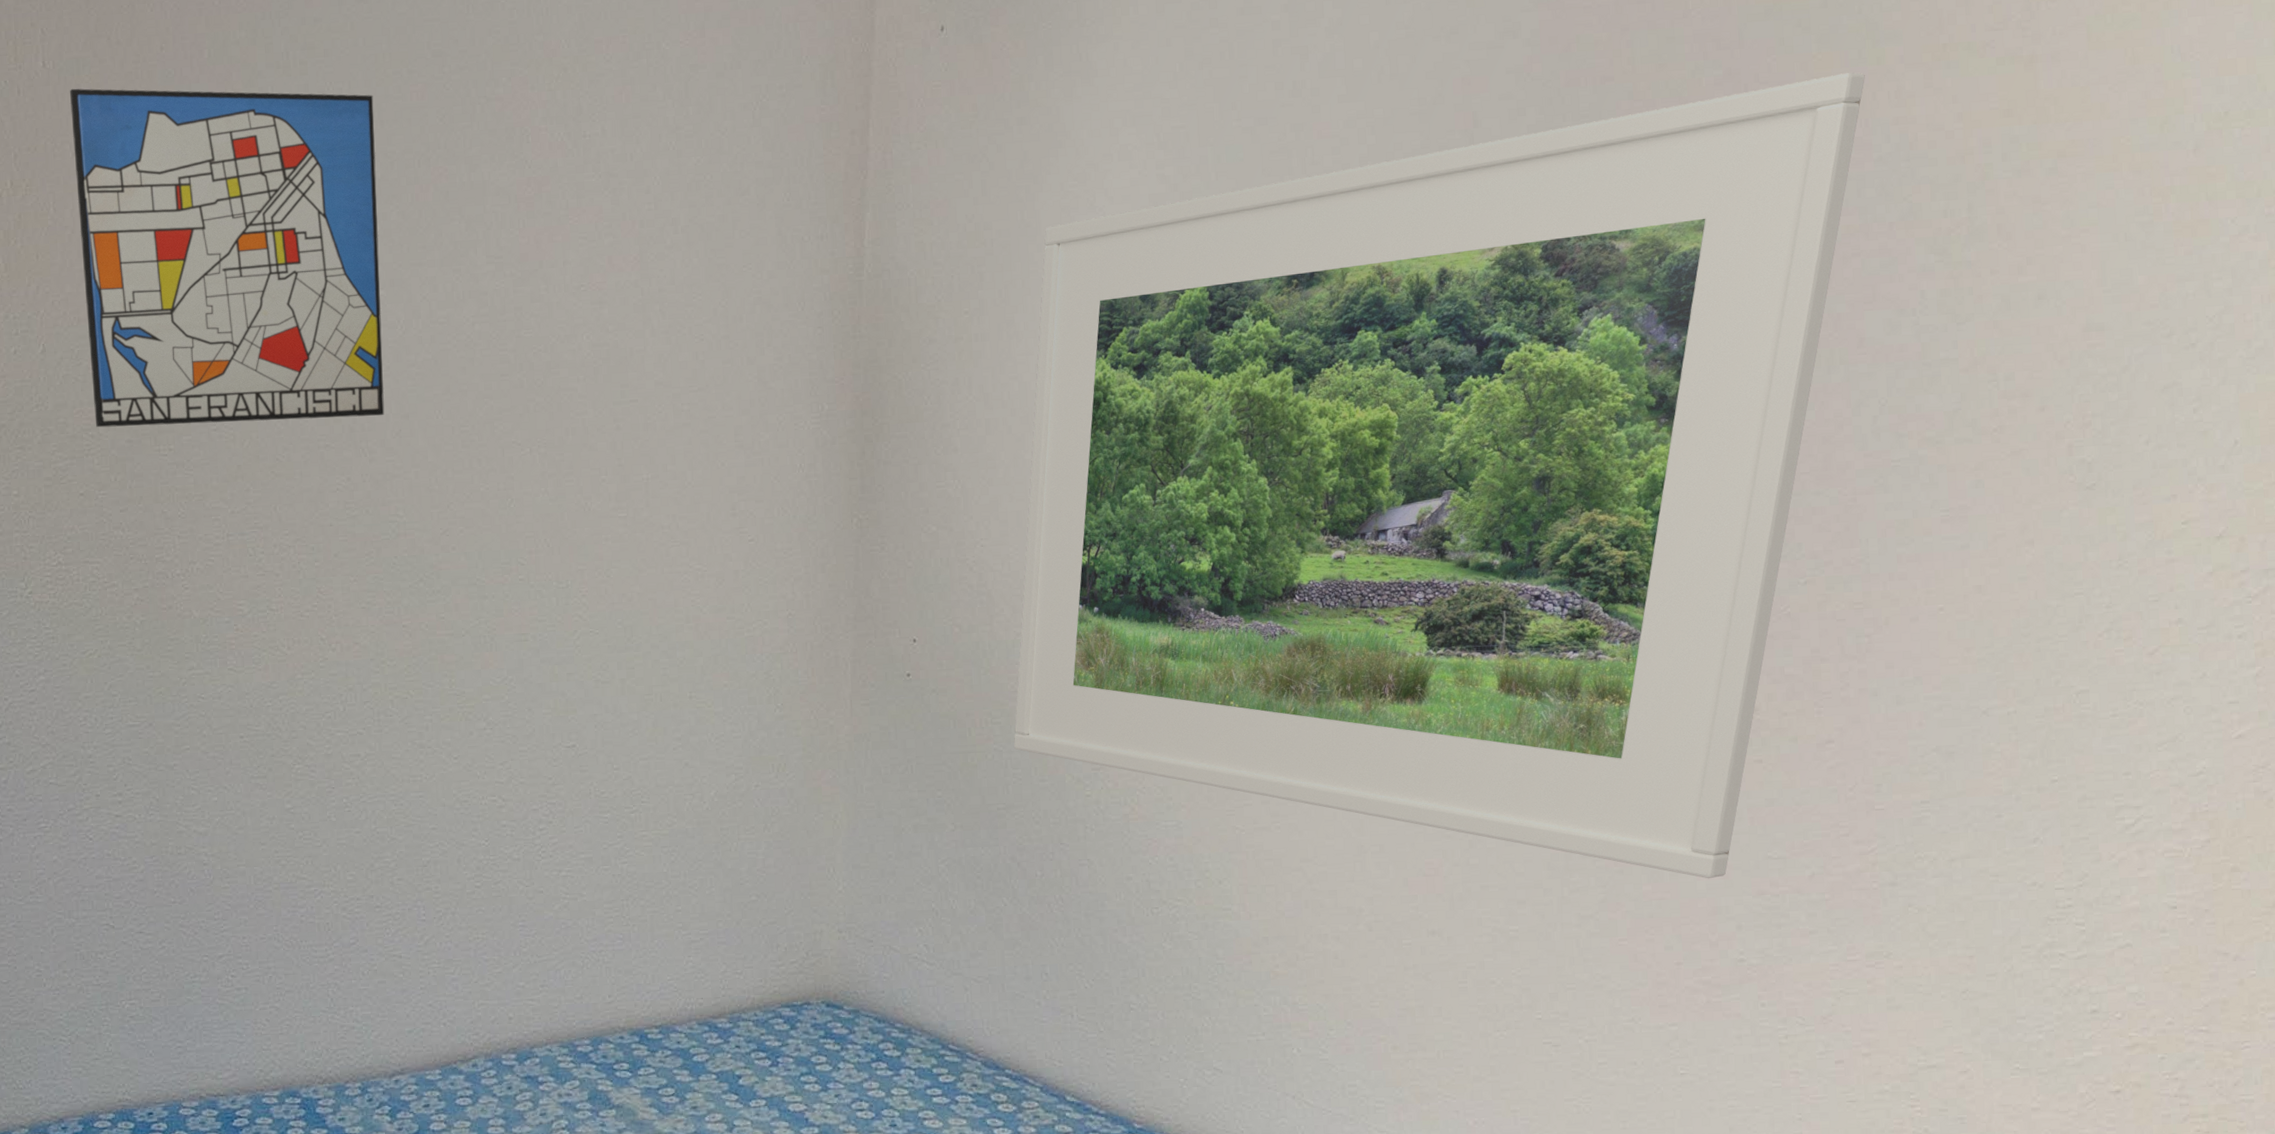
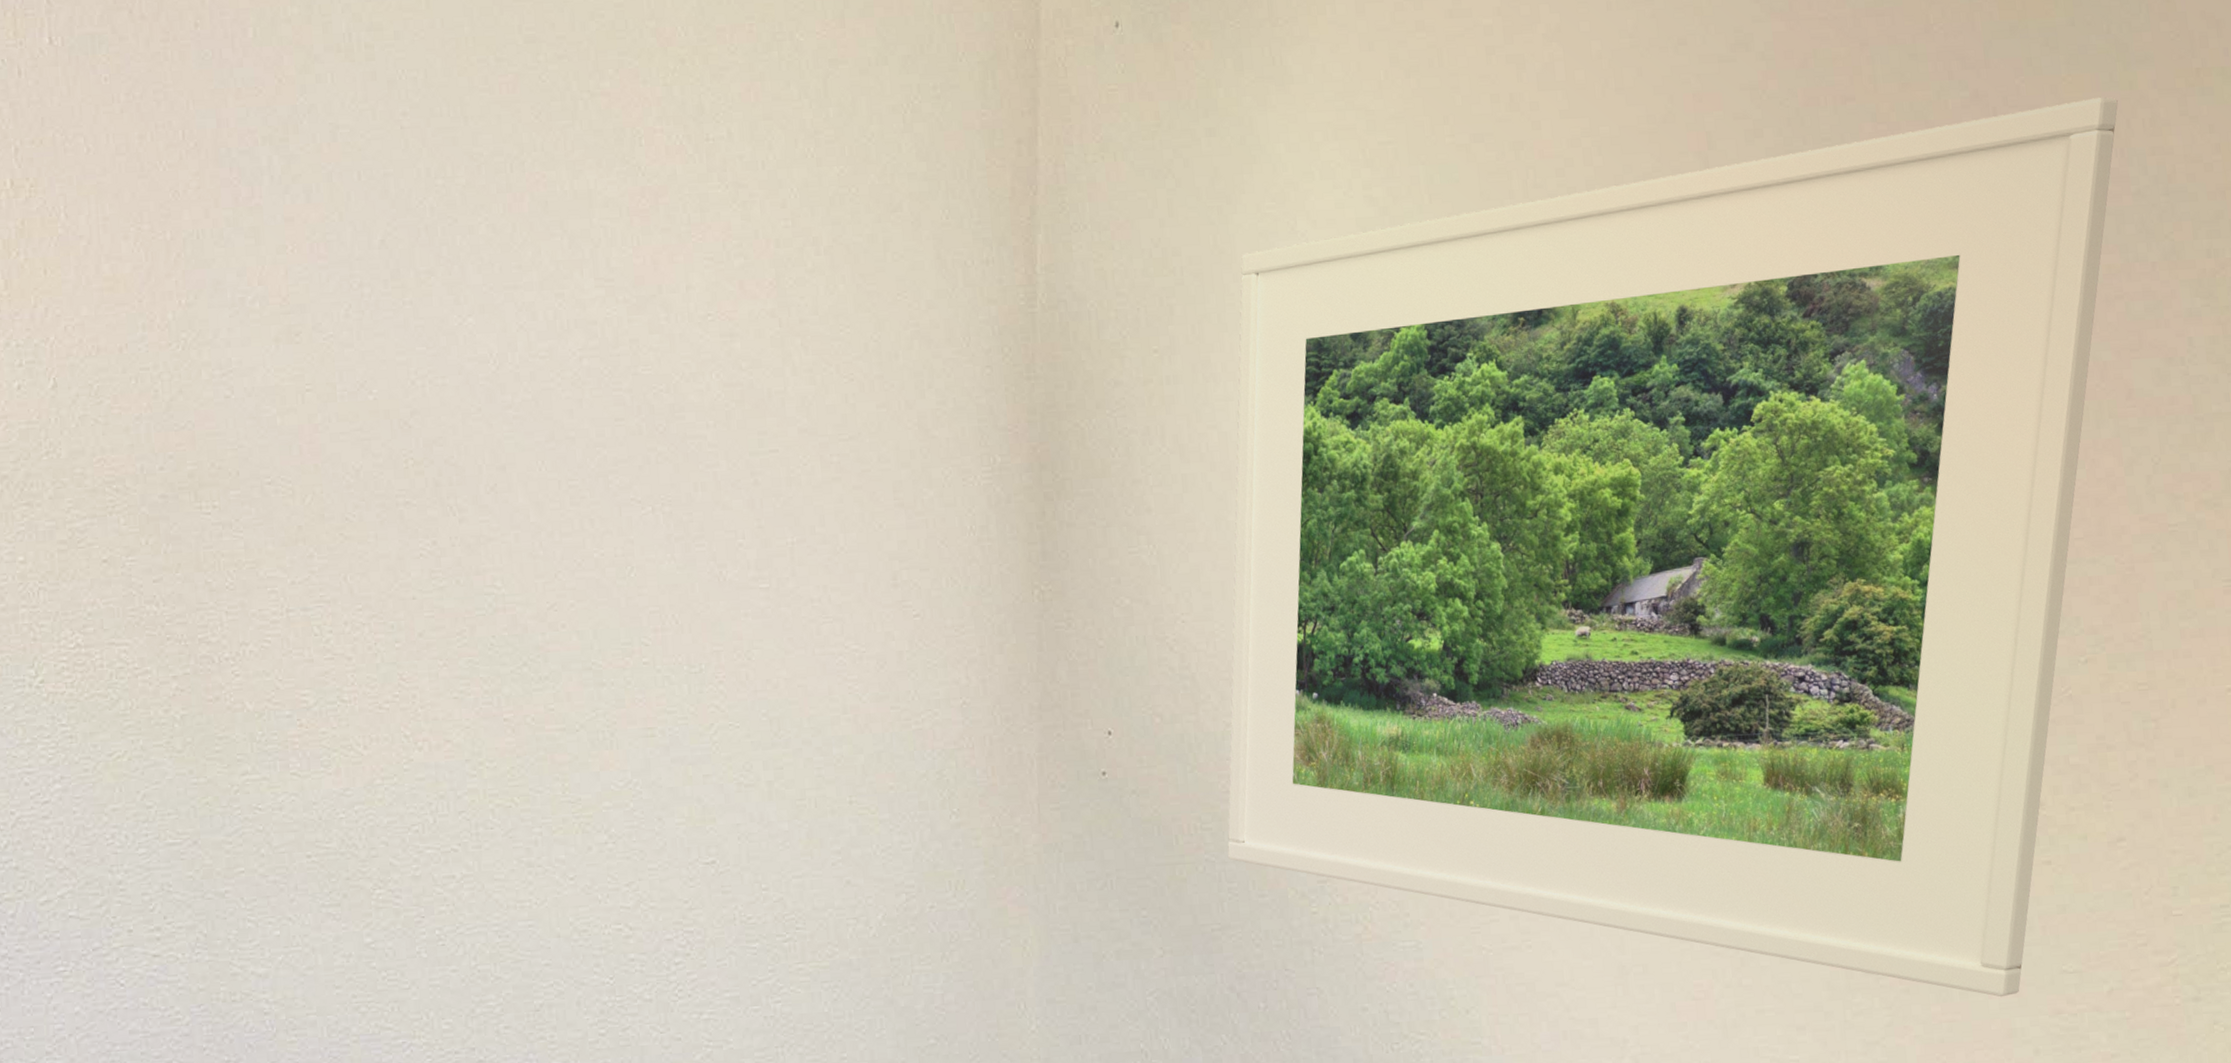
wall art: present [70,88,385,428] -> none [83,70,476,480]

